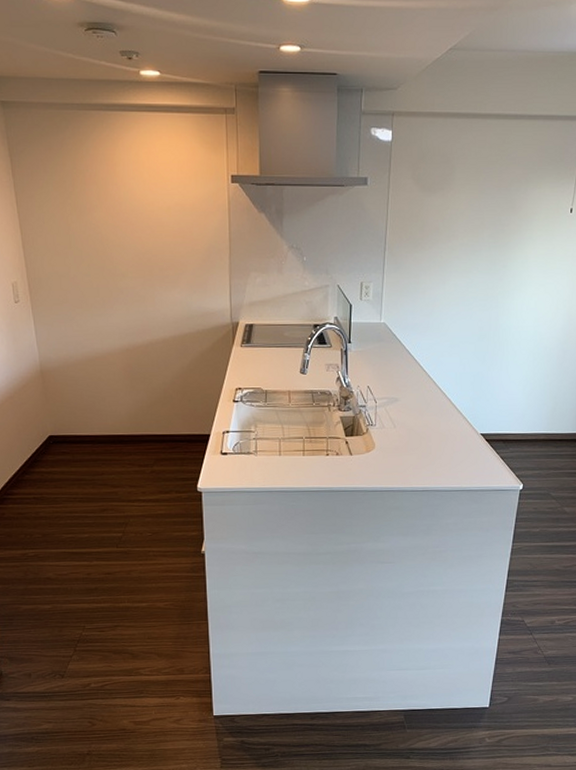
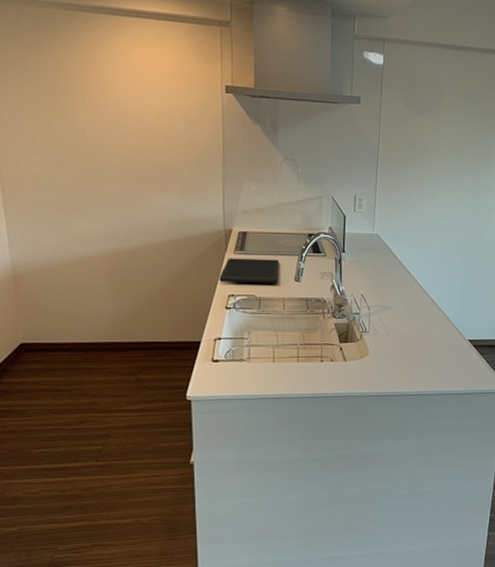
cutting board: none [226,351,286,377] -> present [219,258,280,284]

